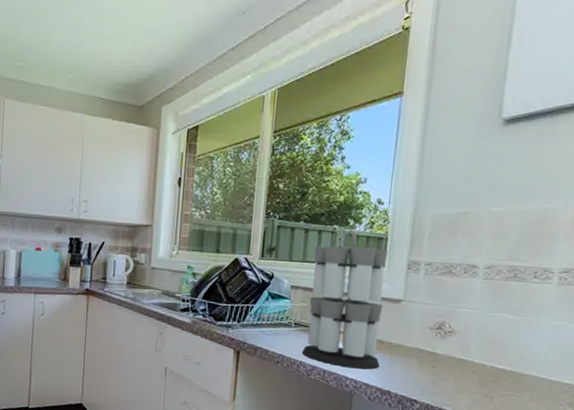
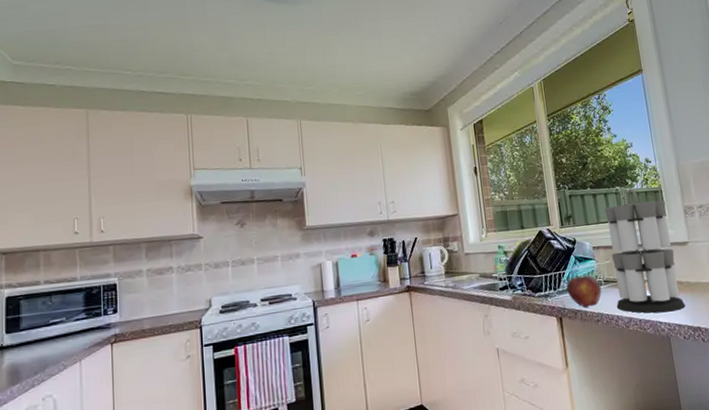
fruit: none [251,311,290,347] -> present [566,274,602,308]

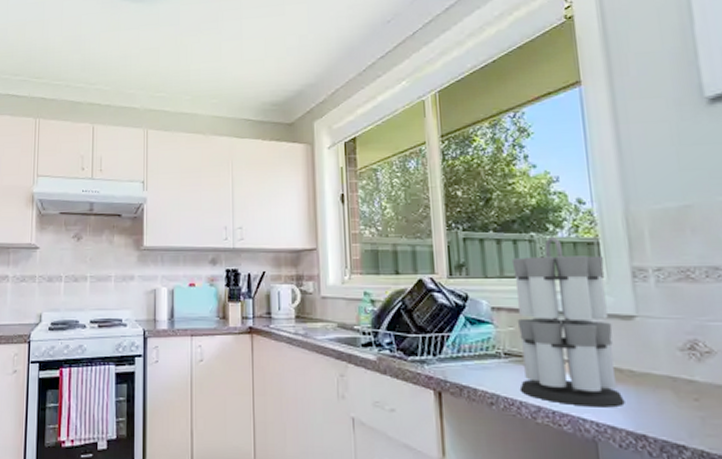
fruit: present [566,274,602,308] -> none [450,340,500,384]

